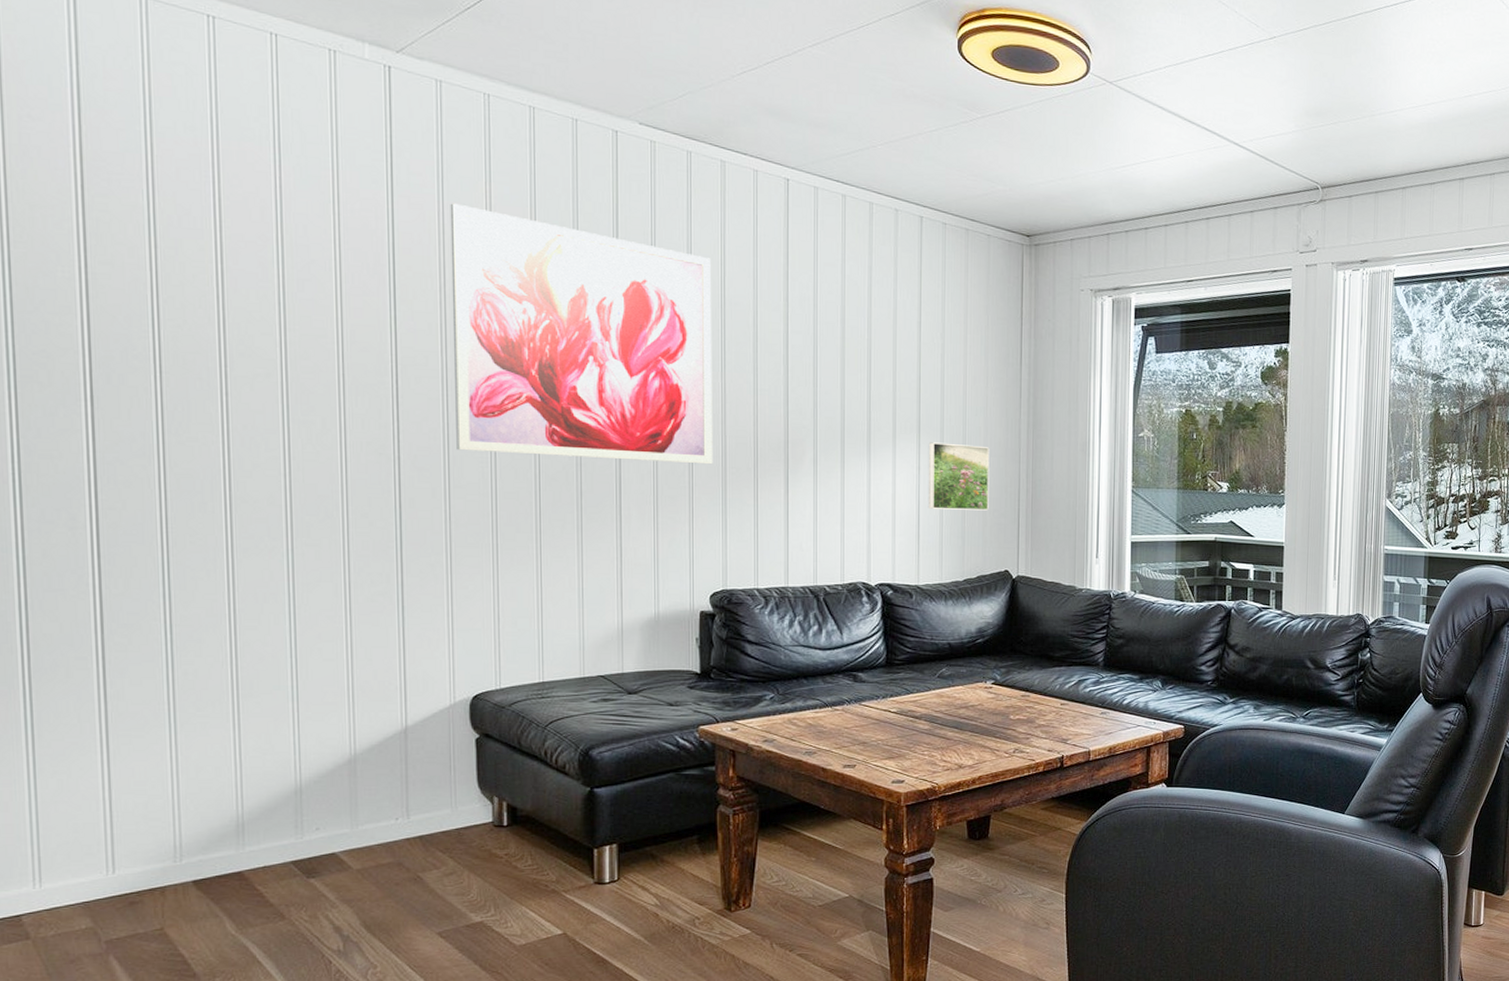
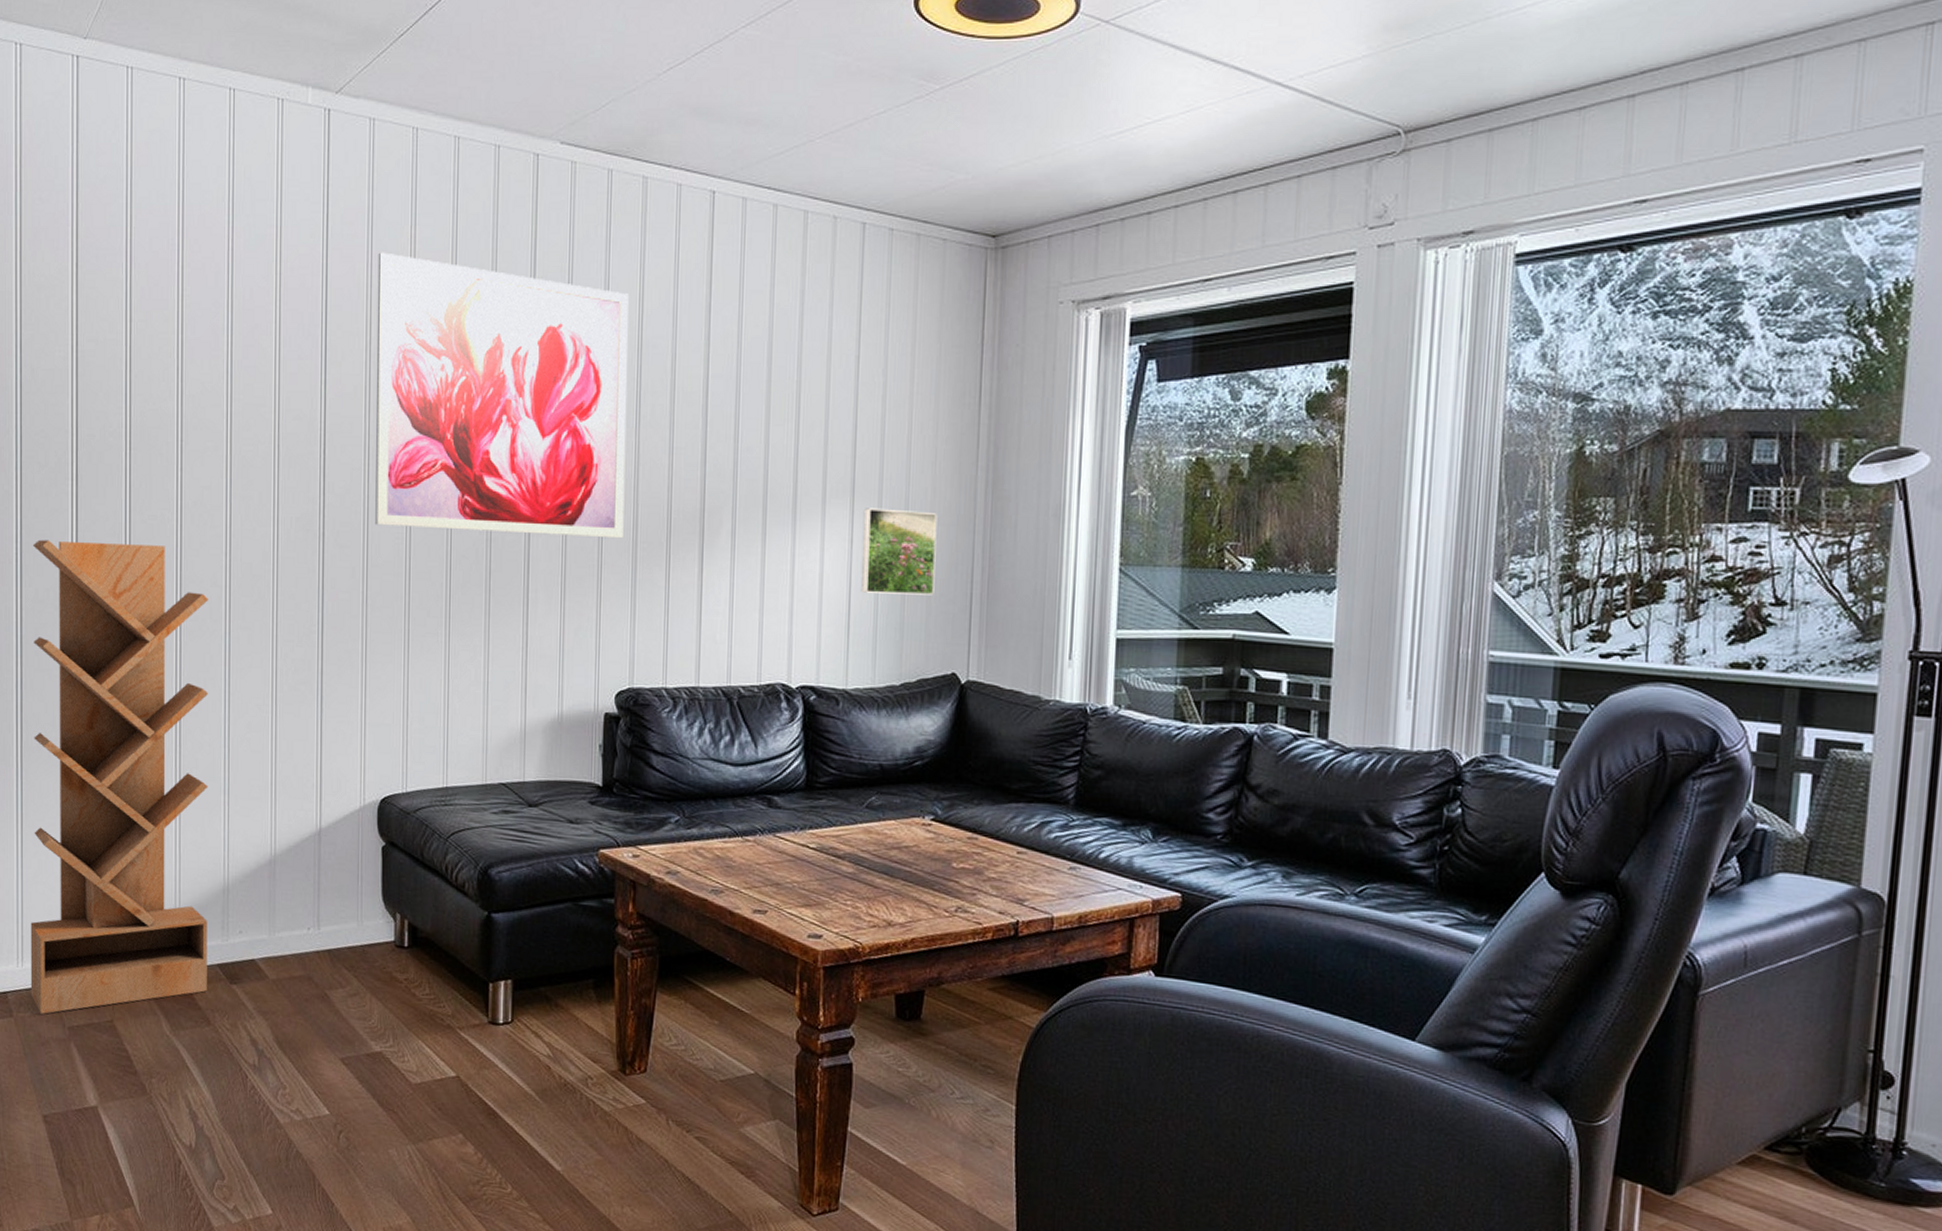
bookshelf: none [36,459,280,932] -> present [30,539,209,1014]

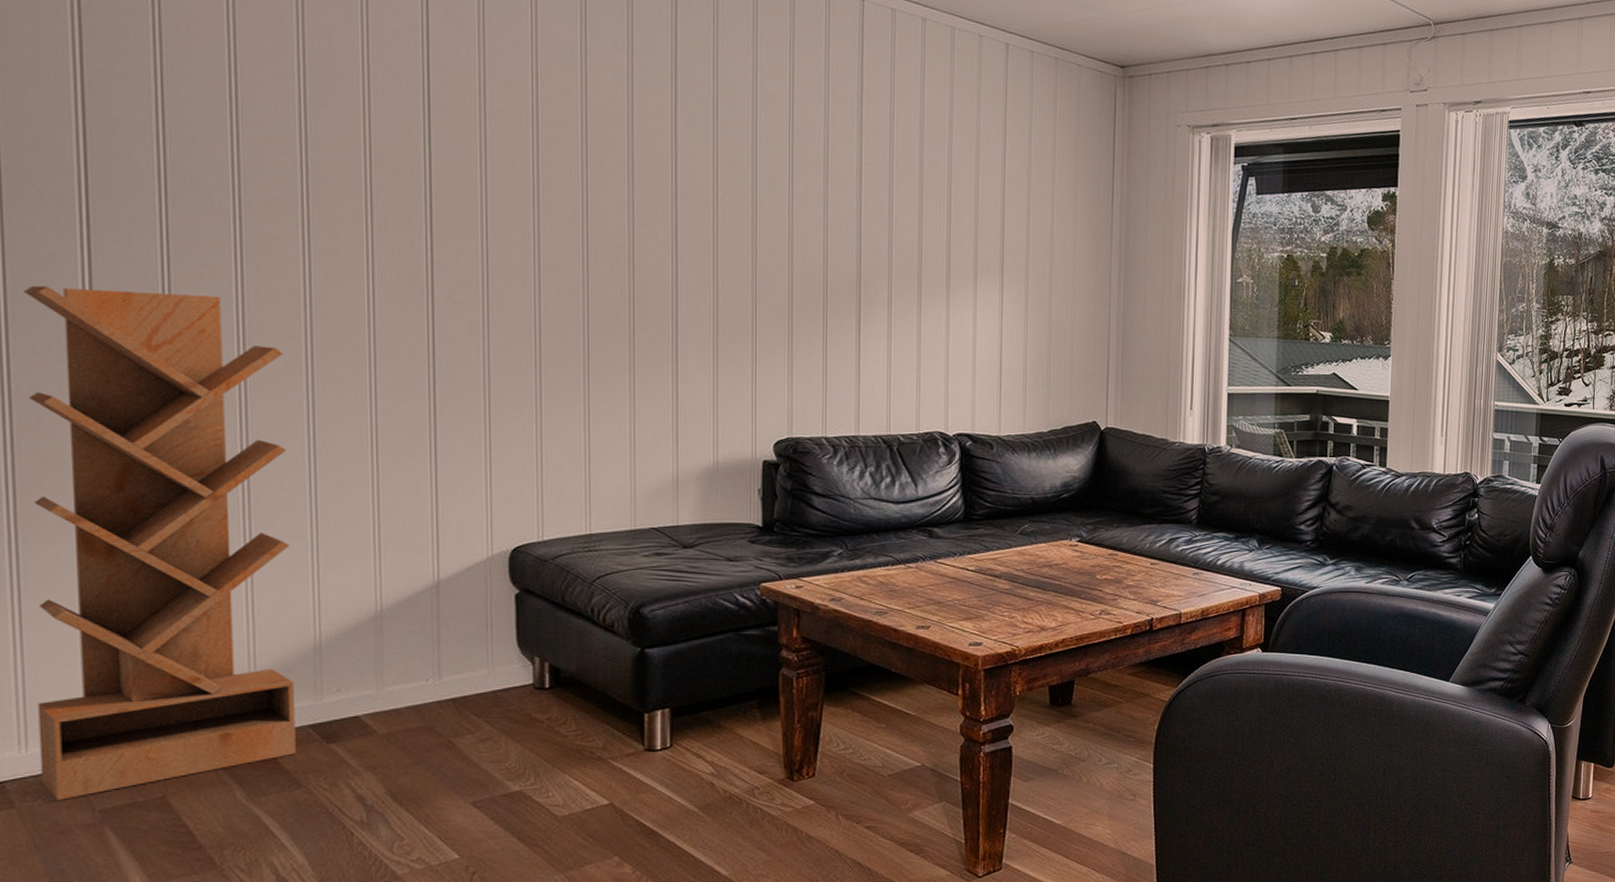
wall art: present [375,252,629,539] -> none [491,16,779,304]
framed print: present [862,508,938,596] -> none [1011,284,1078,358]

